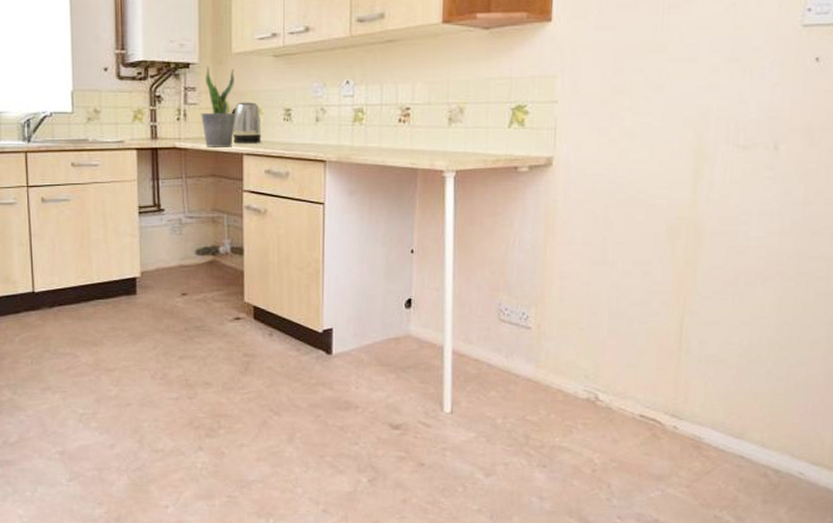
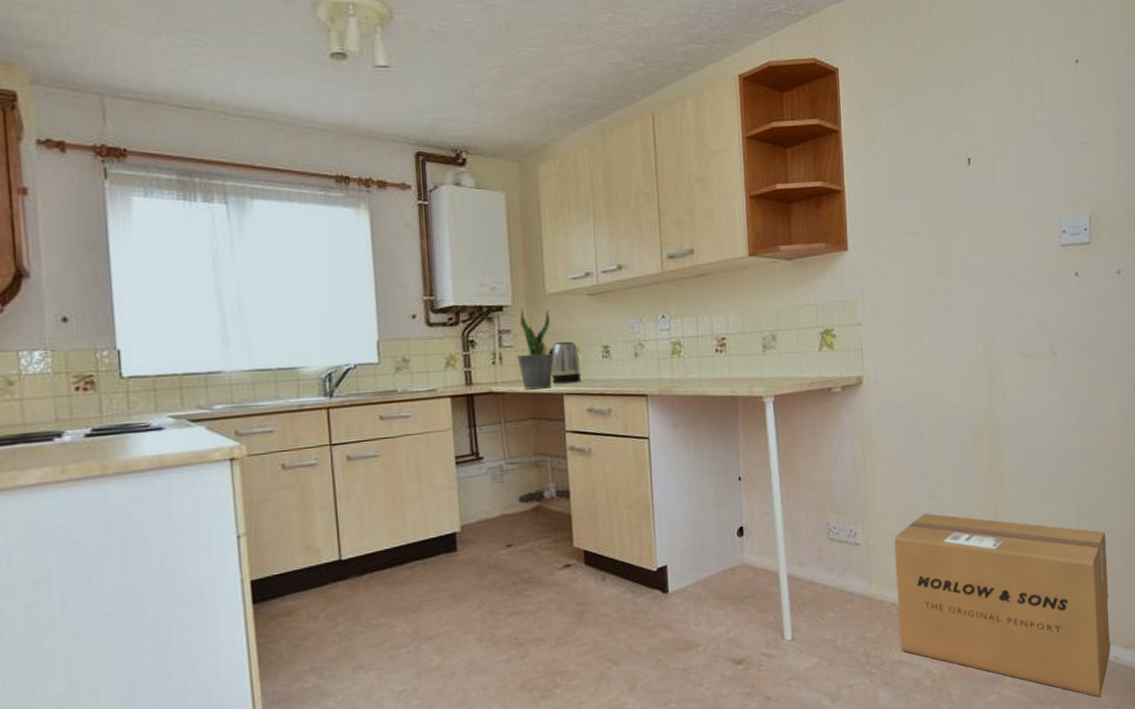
box: none [562,304,808,510] -> present [894,513,1111,698]

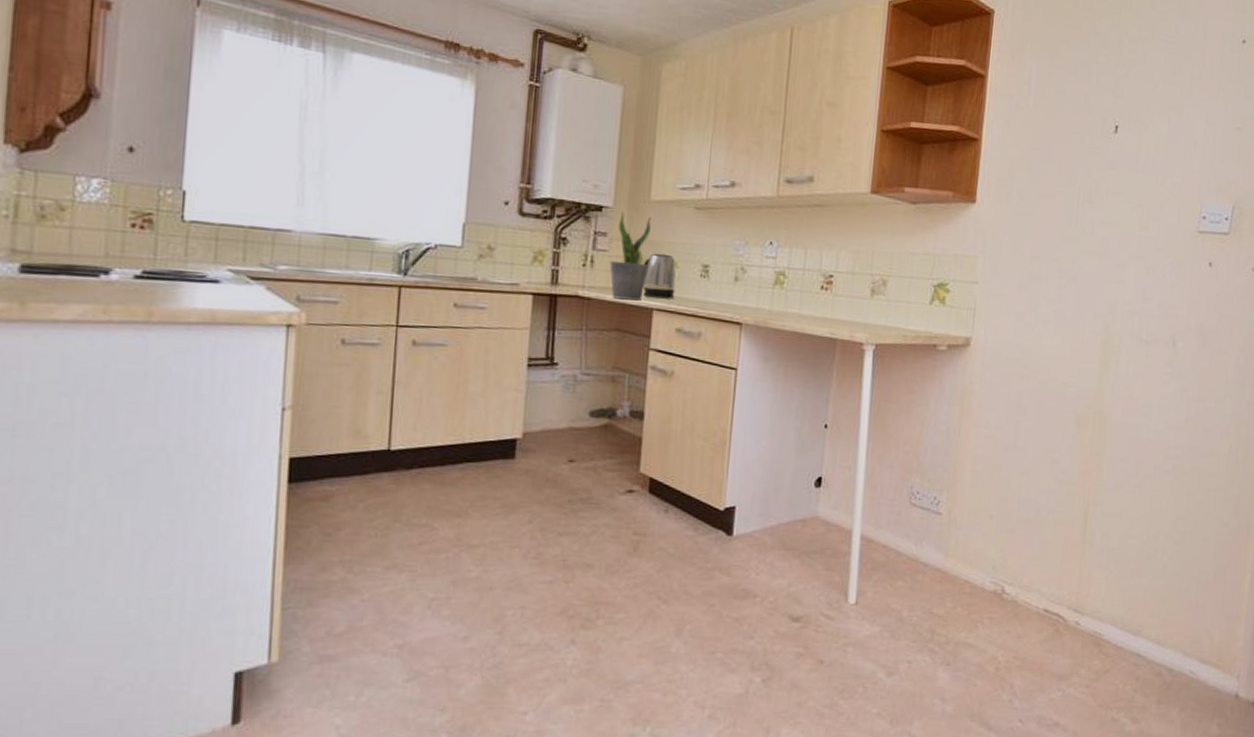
box: present [894,513,1111,698] -> none [968,491,1200,711]

